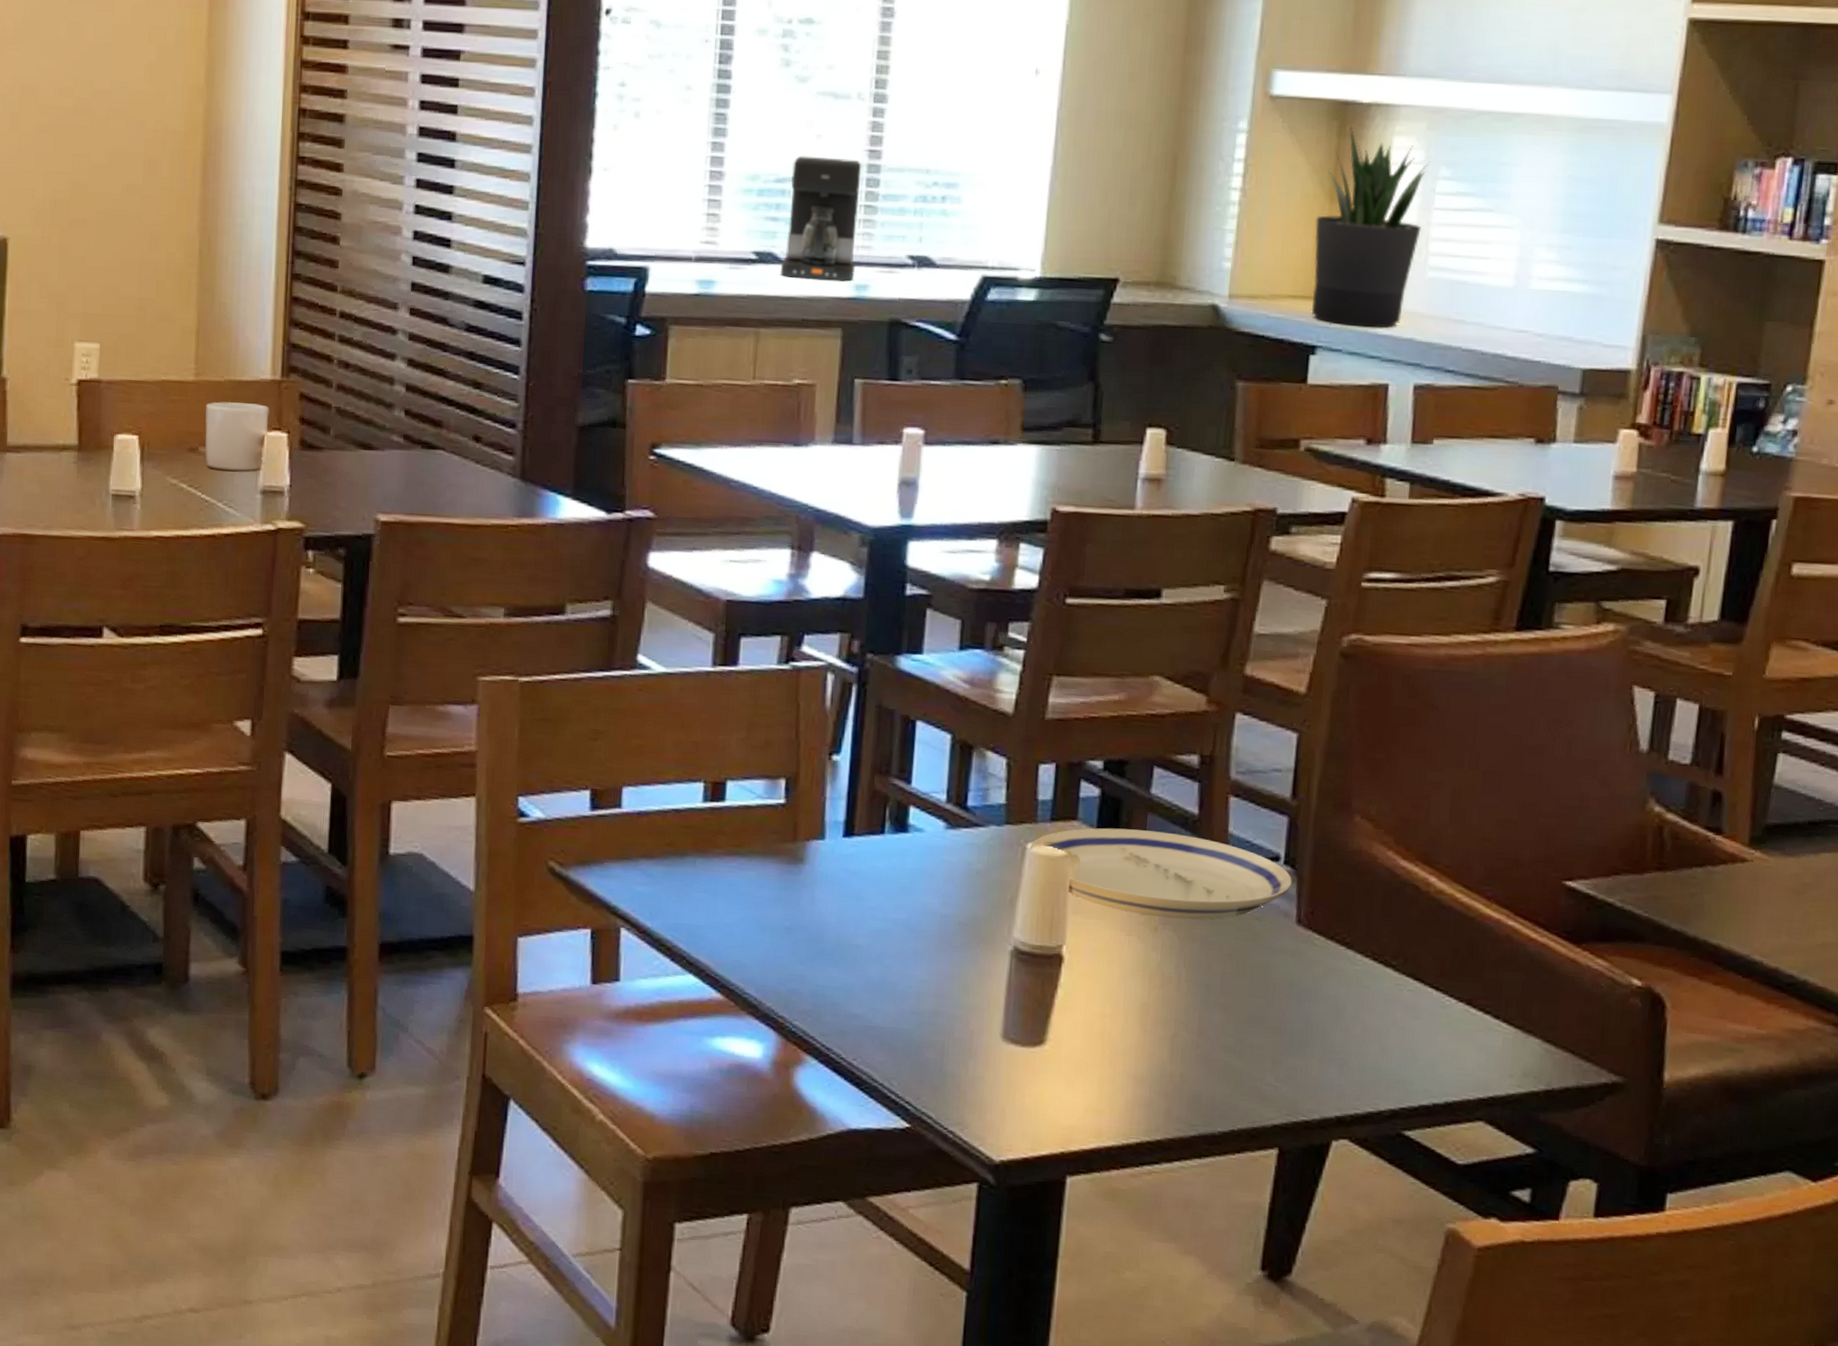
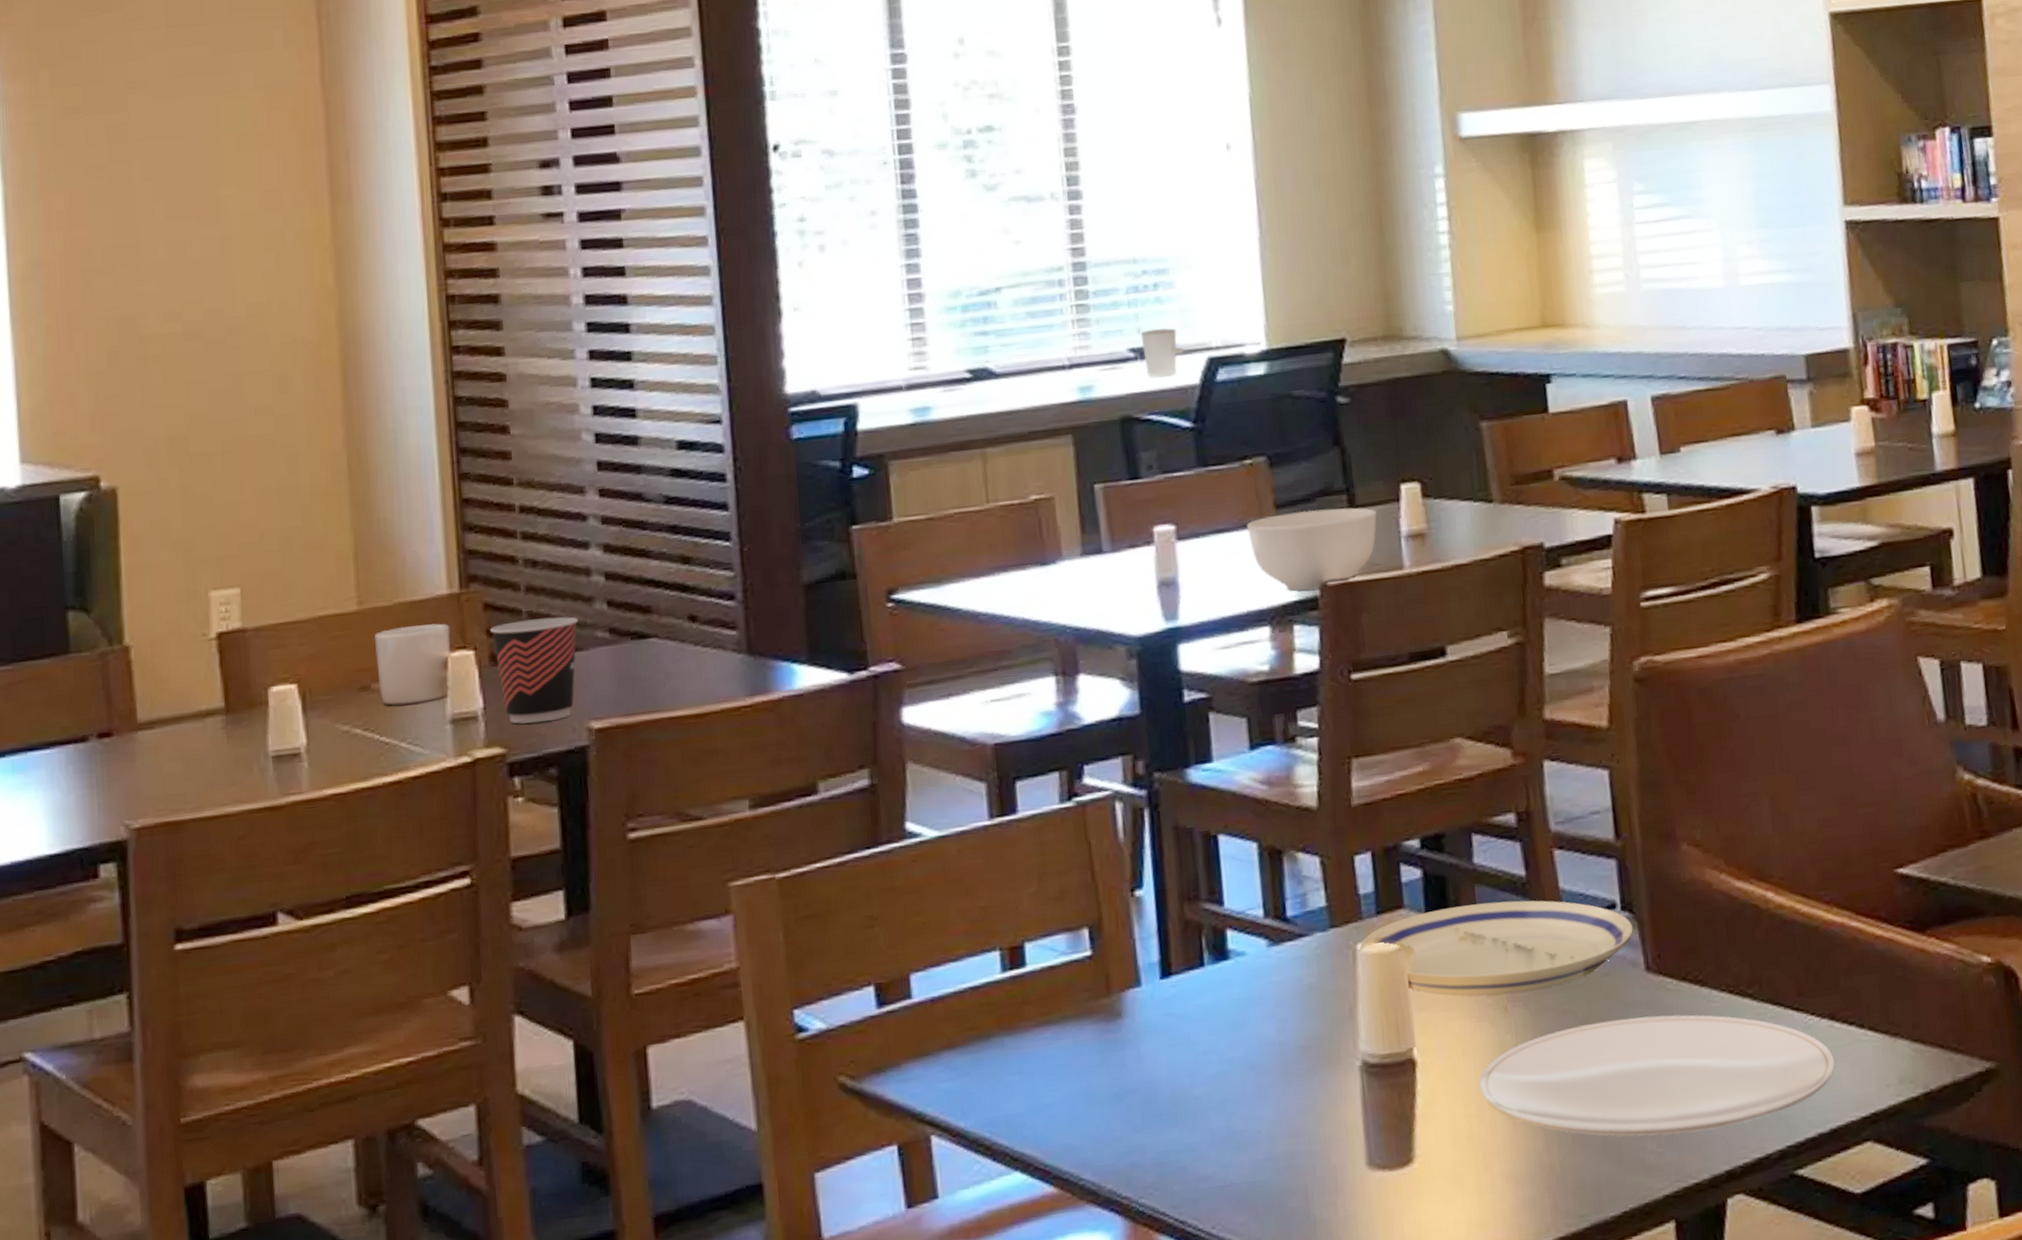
cup: none [303,414,379,507] -> present [490,616,579,724]
coffee maker: present [780,155,862,282] -> none [994,260,1078,391]
cup: none [921,240,961,289] -> present [1140,328,1184,378]
bowl: none [991,437,1119,514] -> present [1246,507,1377,591]
plate: none [1117,958,1463,1079] -> present [1479,1014,1835,1136]
planter: present [1311,127,1431,328] -> none [1525,156,1628,350]

